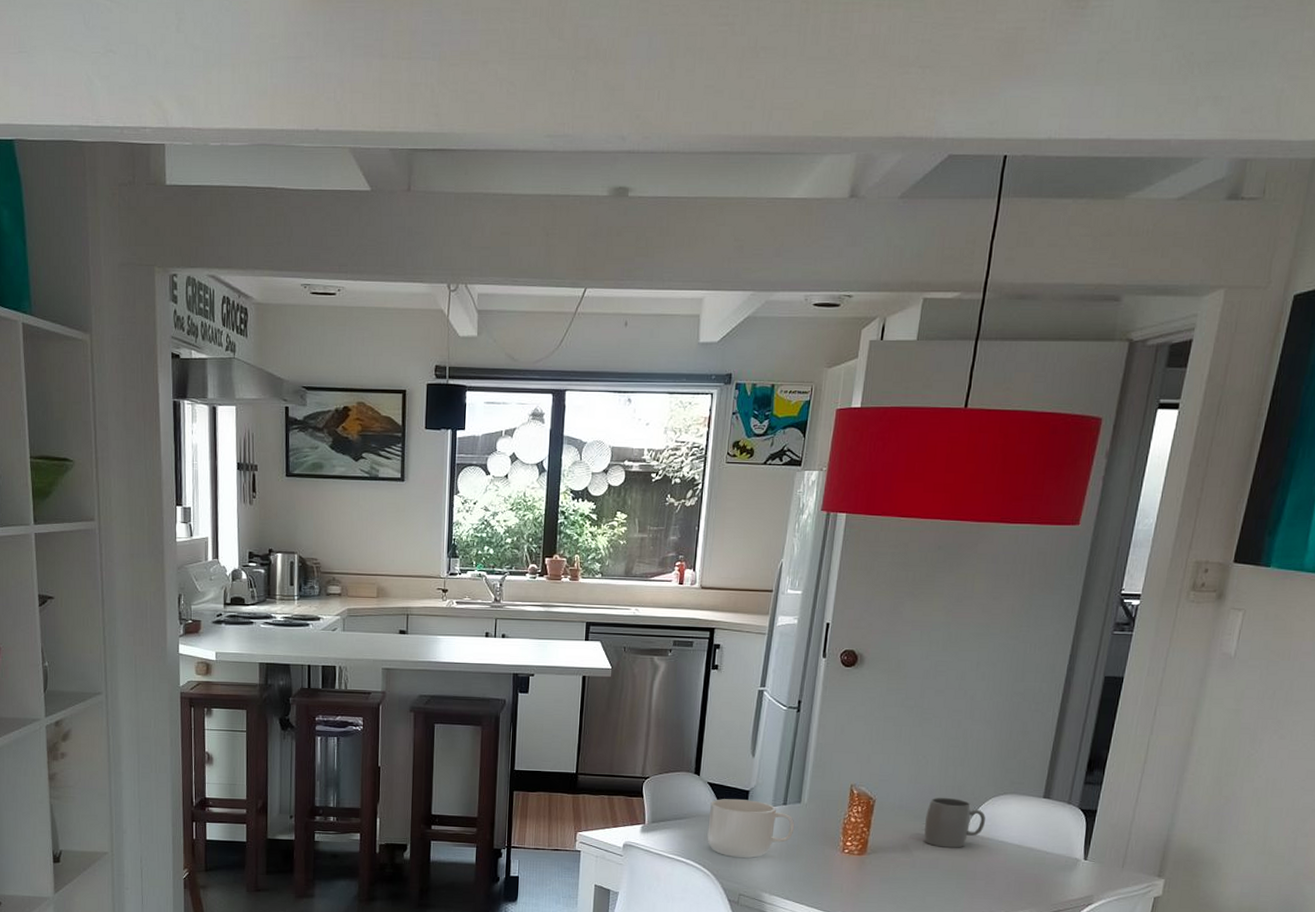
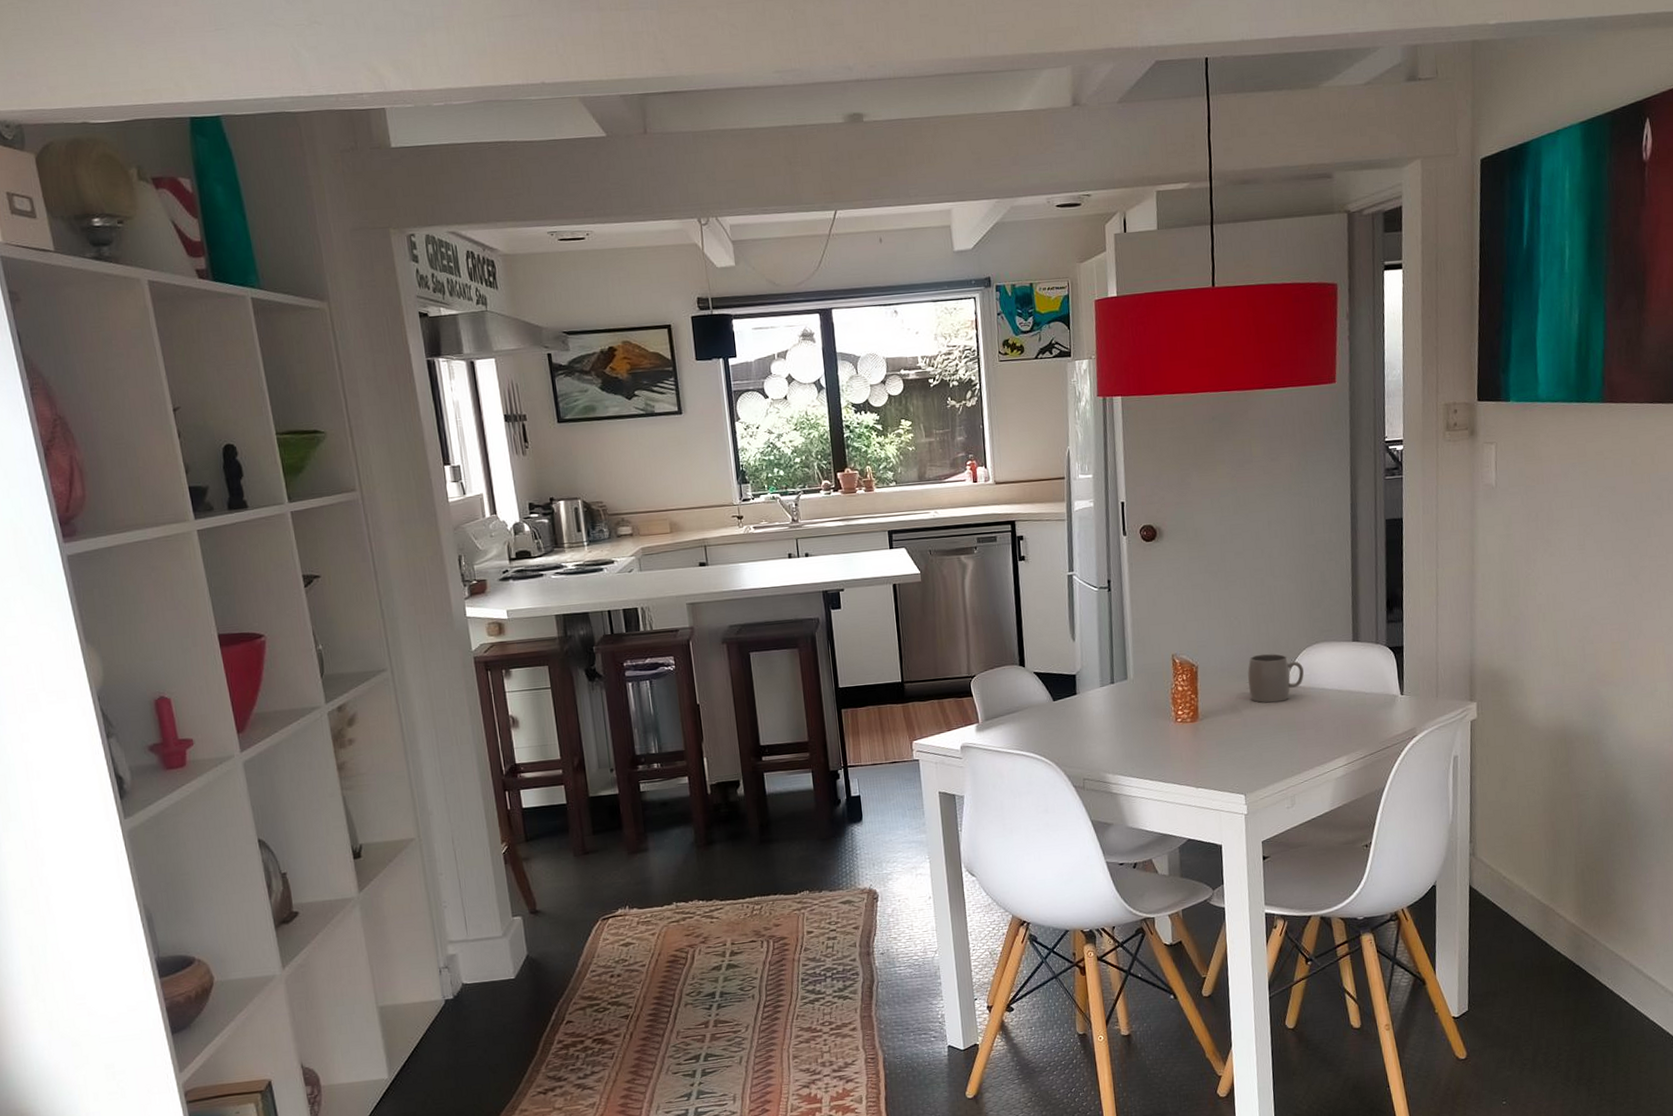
cup: present [707,799,795,859] -> none [1040,683,1126,743]

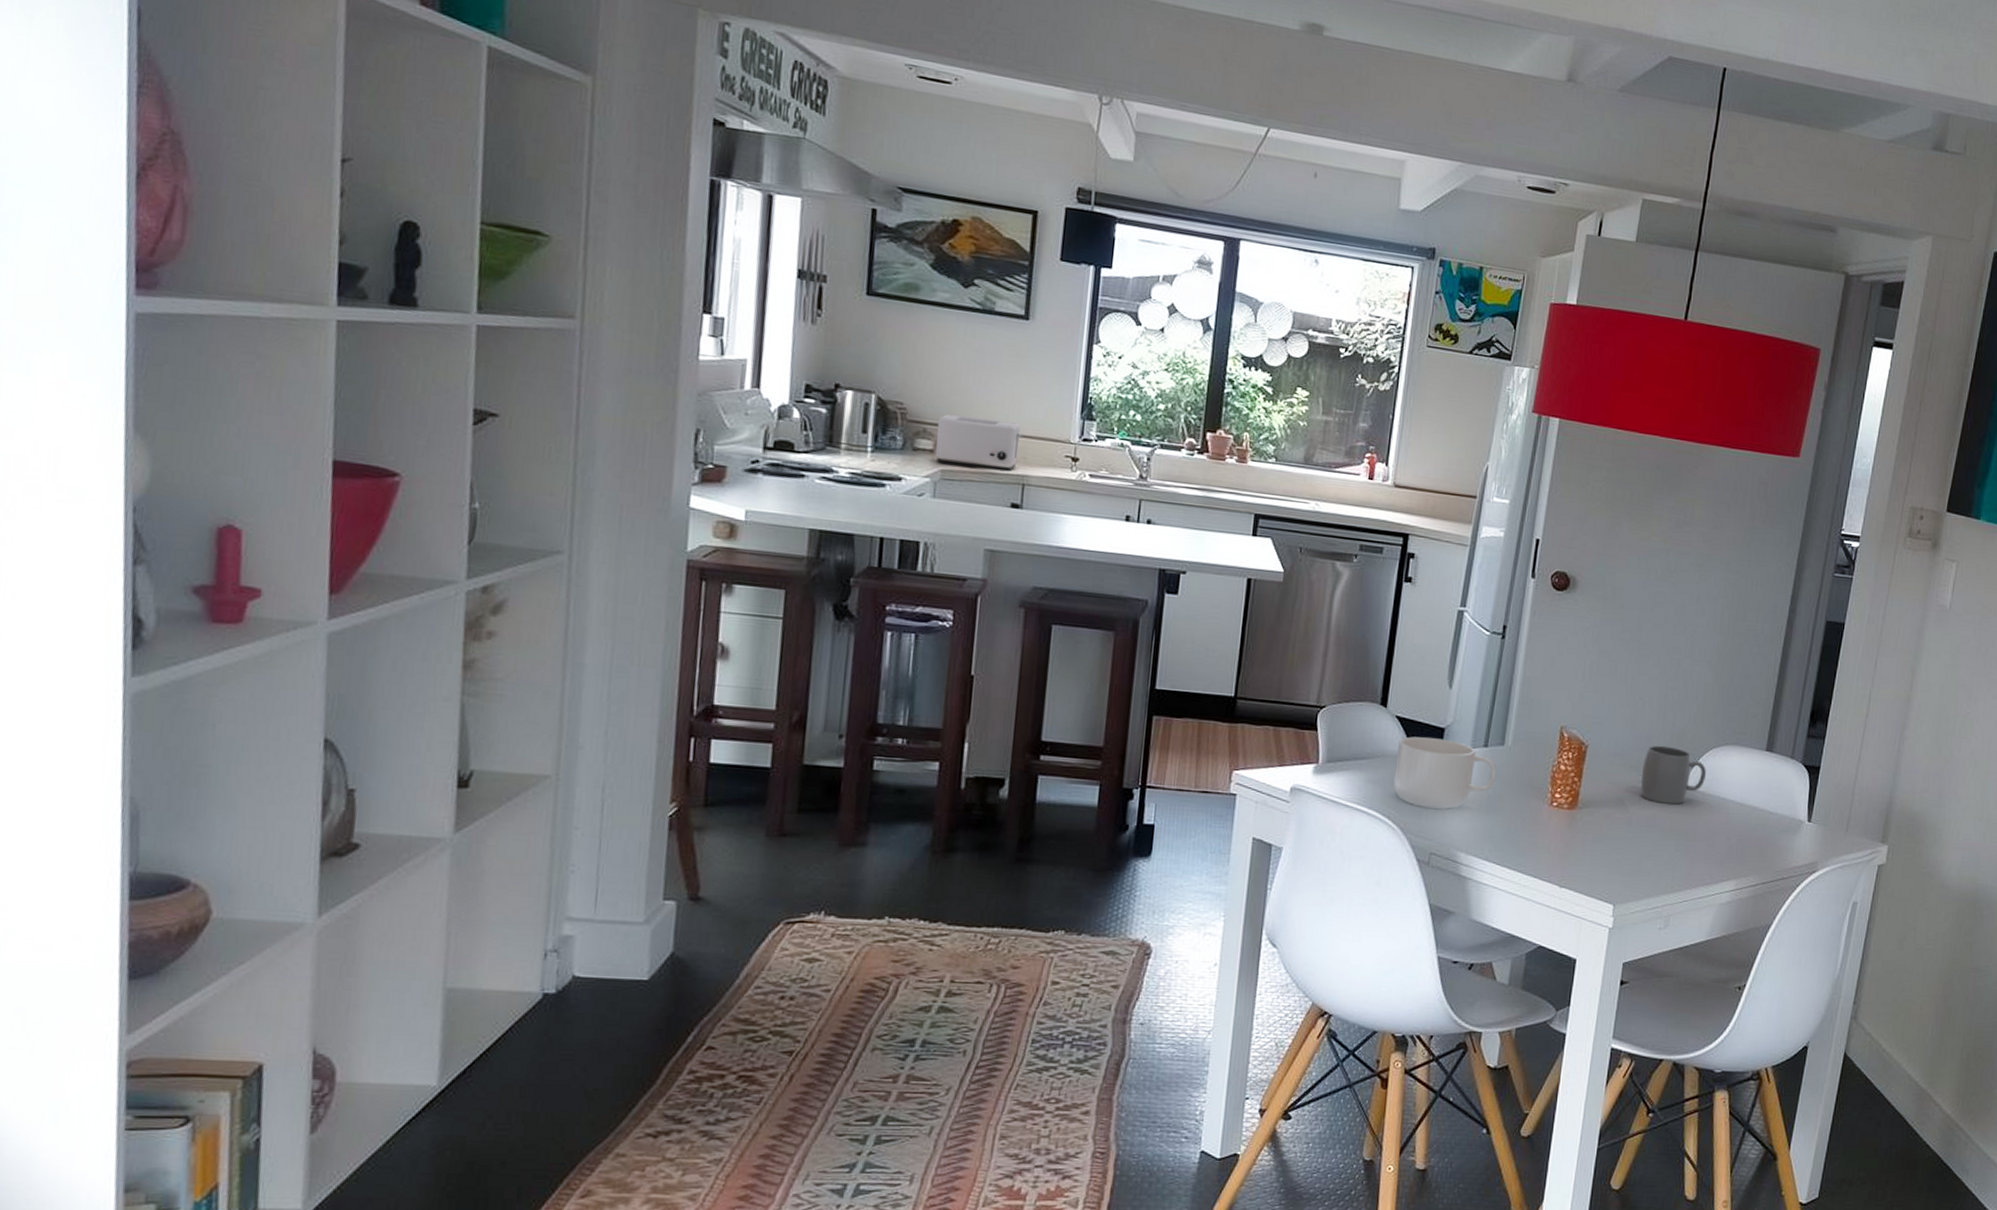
toaster: none [631,498,697,543] -> present [935,414,1023,472]
cup: none [1040,683,1126,743] -> present [1393,736,1497,810]

